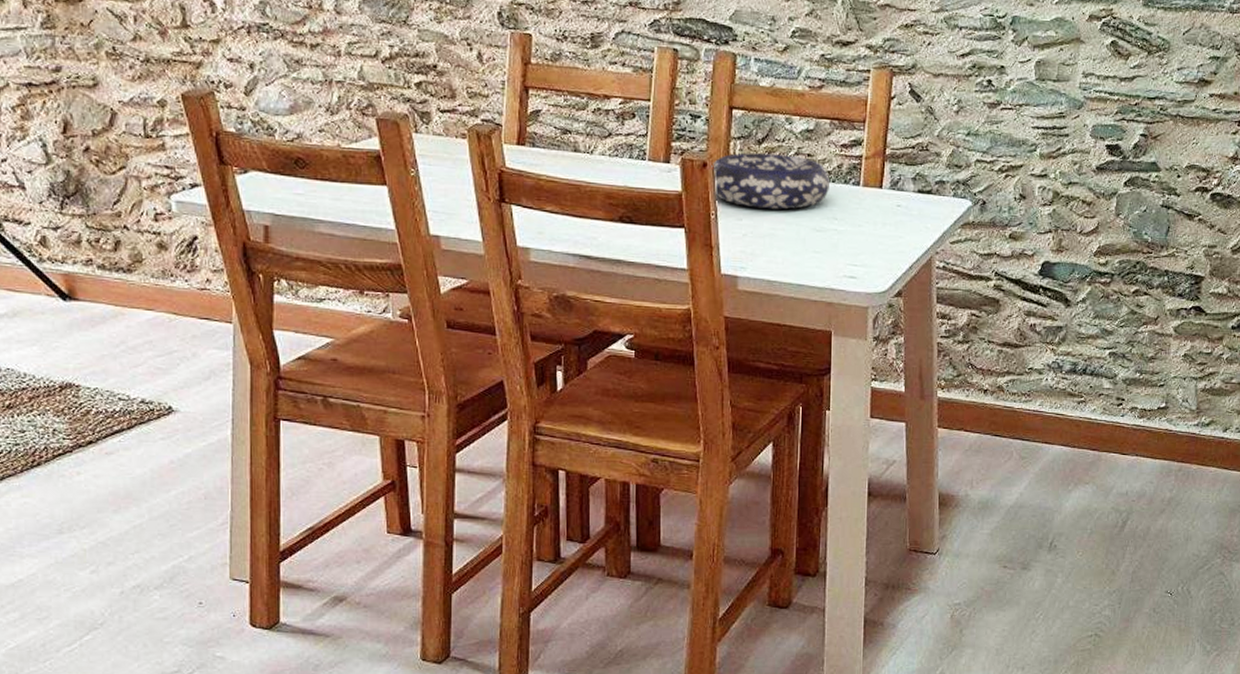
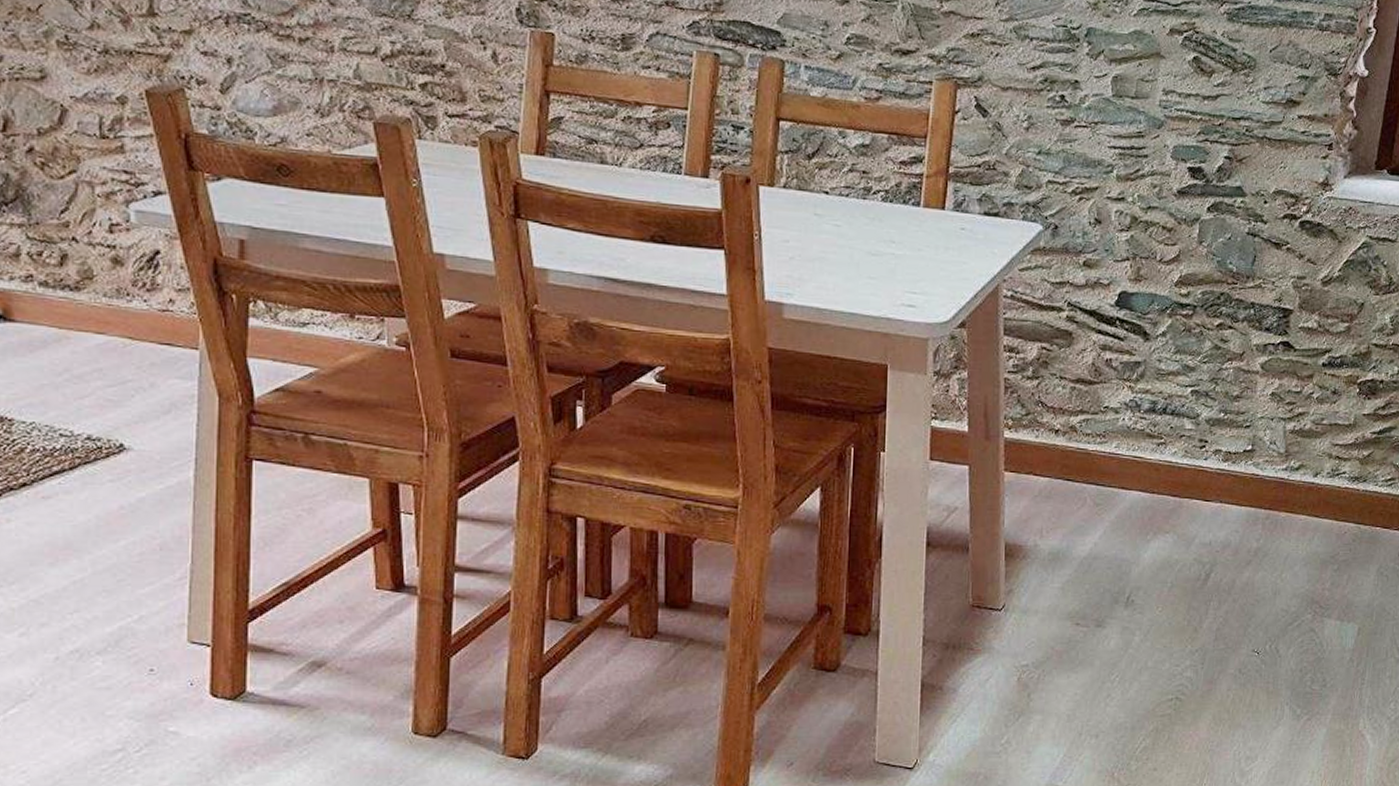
decorative bowl: present [711,153,831,210] -> none [755,168,888,231]

